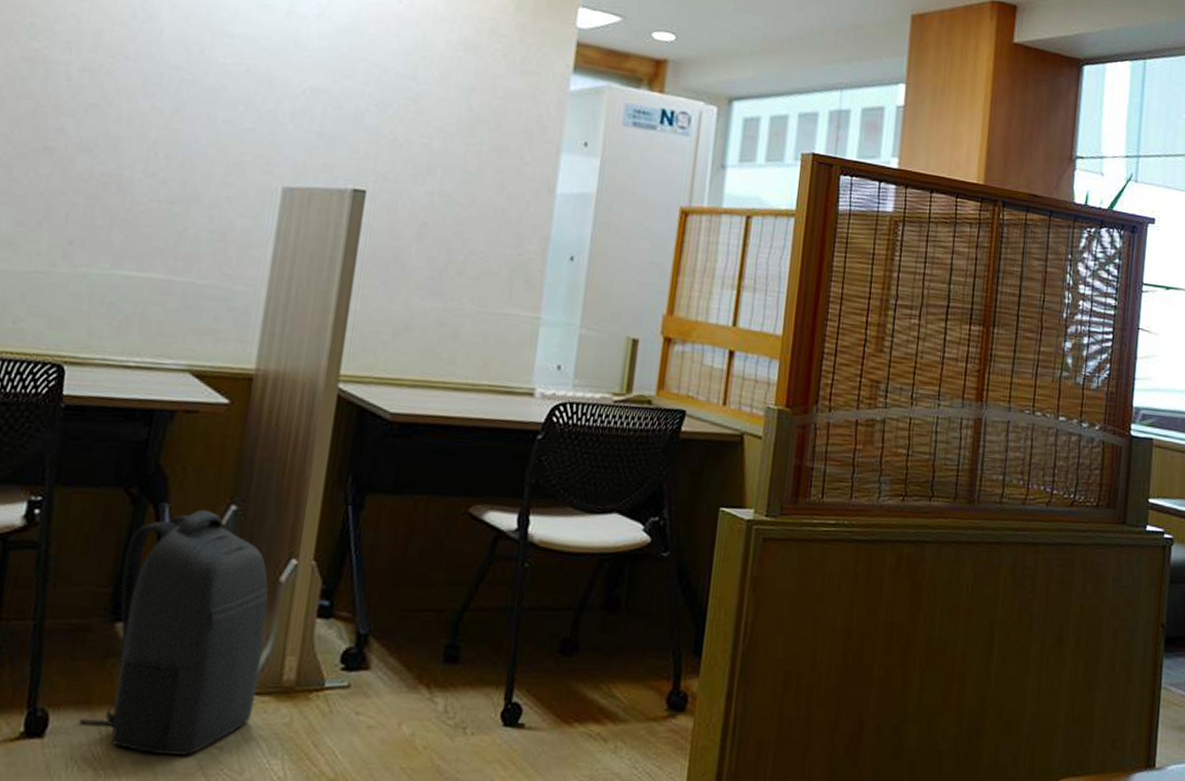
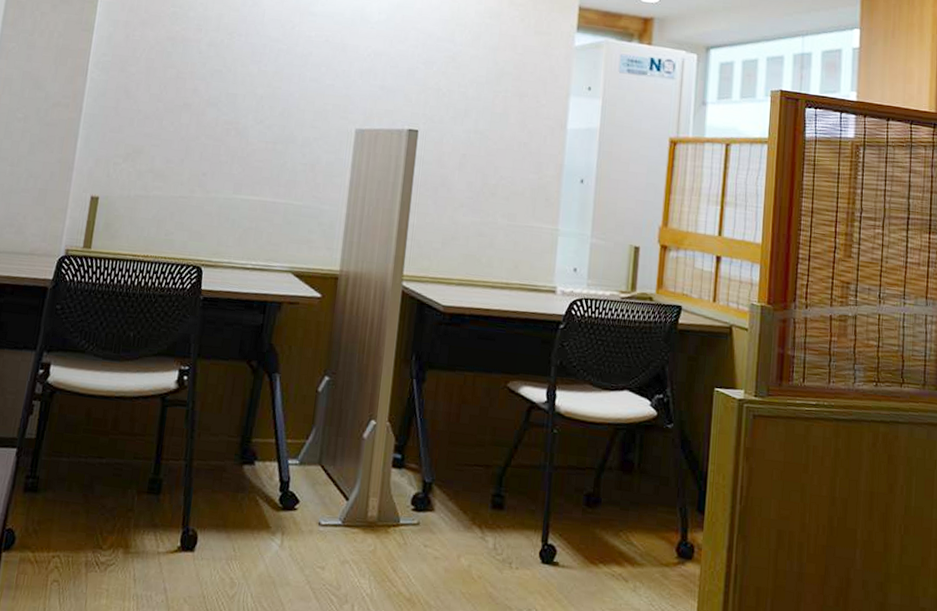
backpack: present [79,509,269,756] -> none [219,379,355,572]

